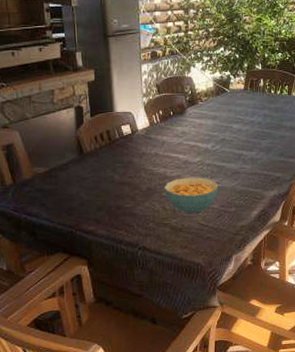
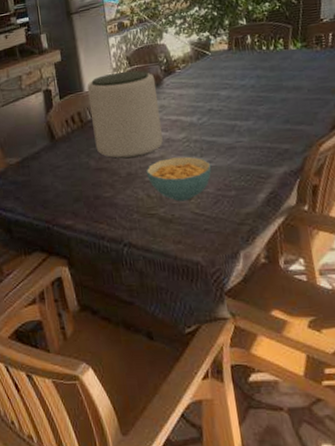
plant pot: none [117,97,181,176] -> present [87,70,163,159]

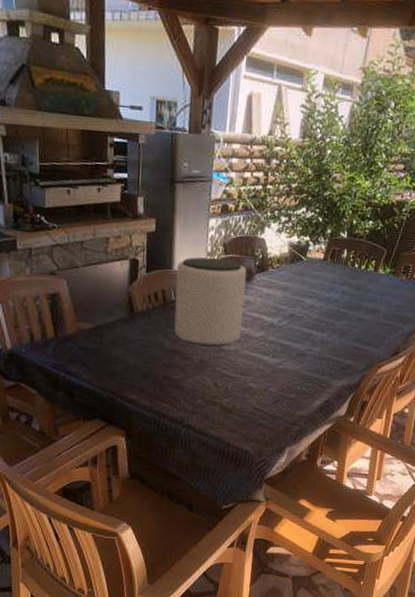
cereal bowl: present [146,156,212,202] -> none [218,353,280,396]

